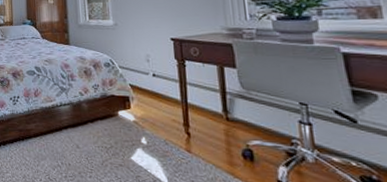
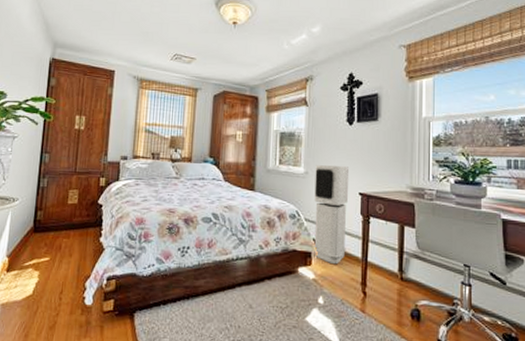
air purifier: none [124,14,164,106] -> present [313,165,350,264]

